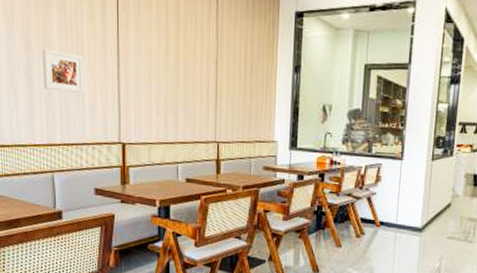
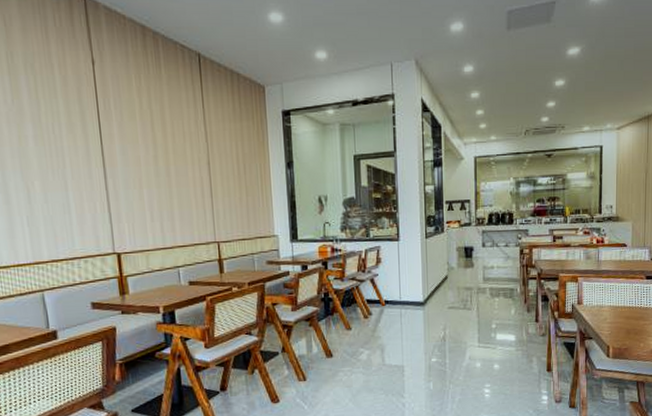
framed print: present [43,48,85,94] -> none [19,164,70,207]

